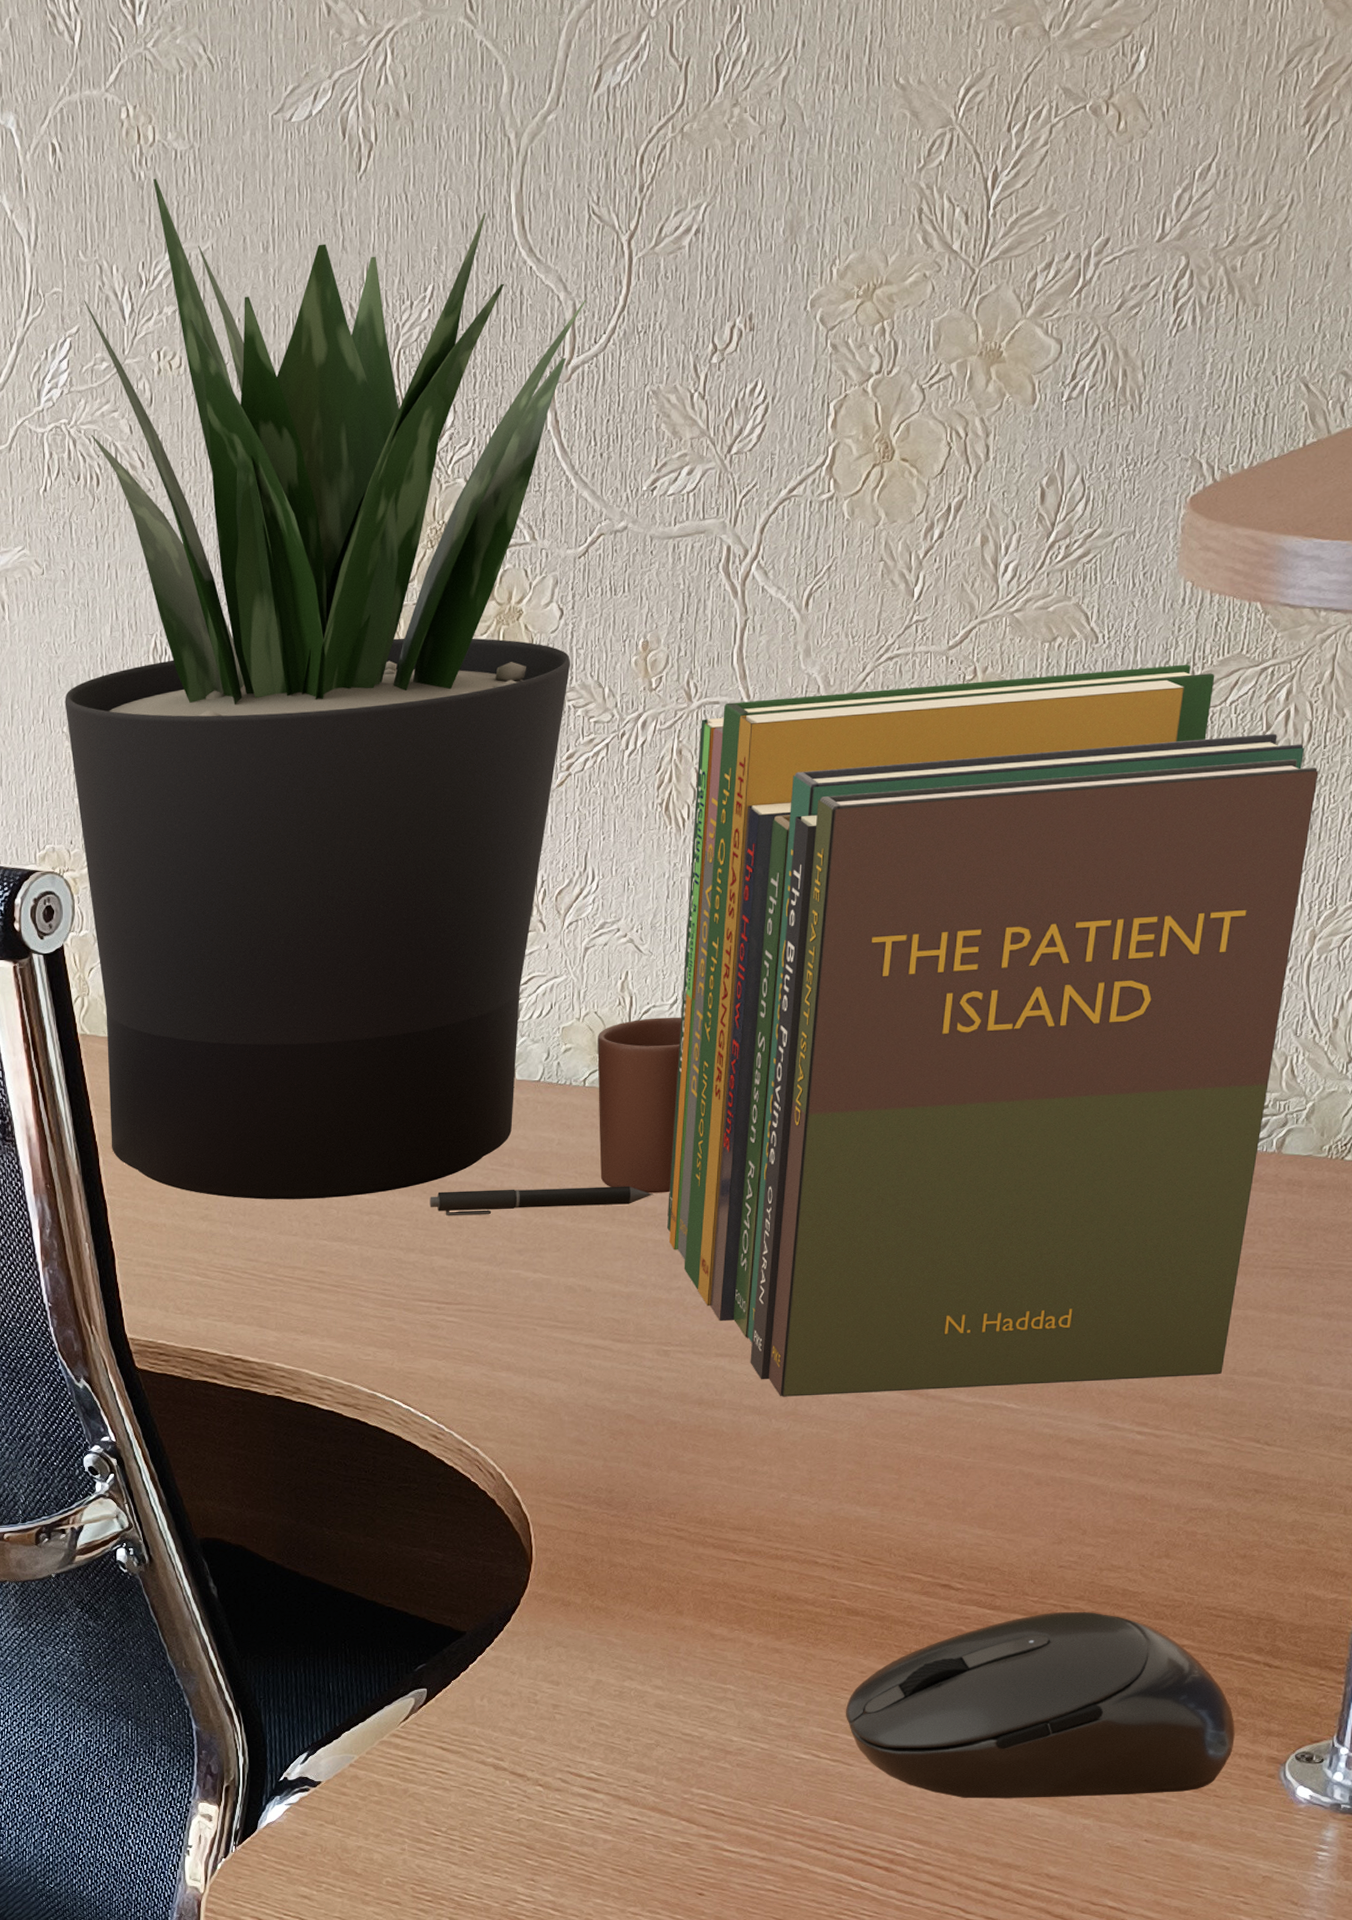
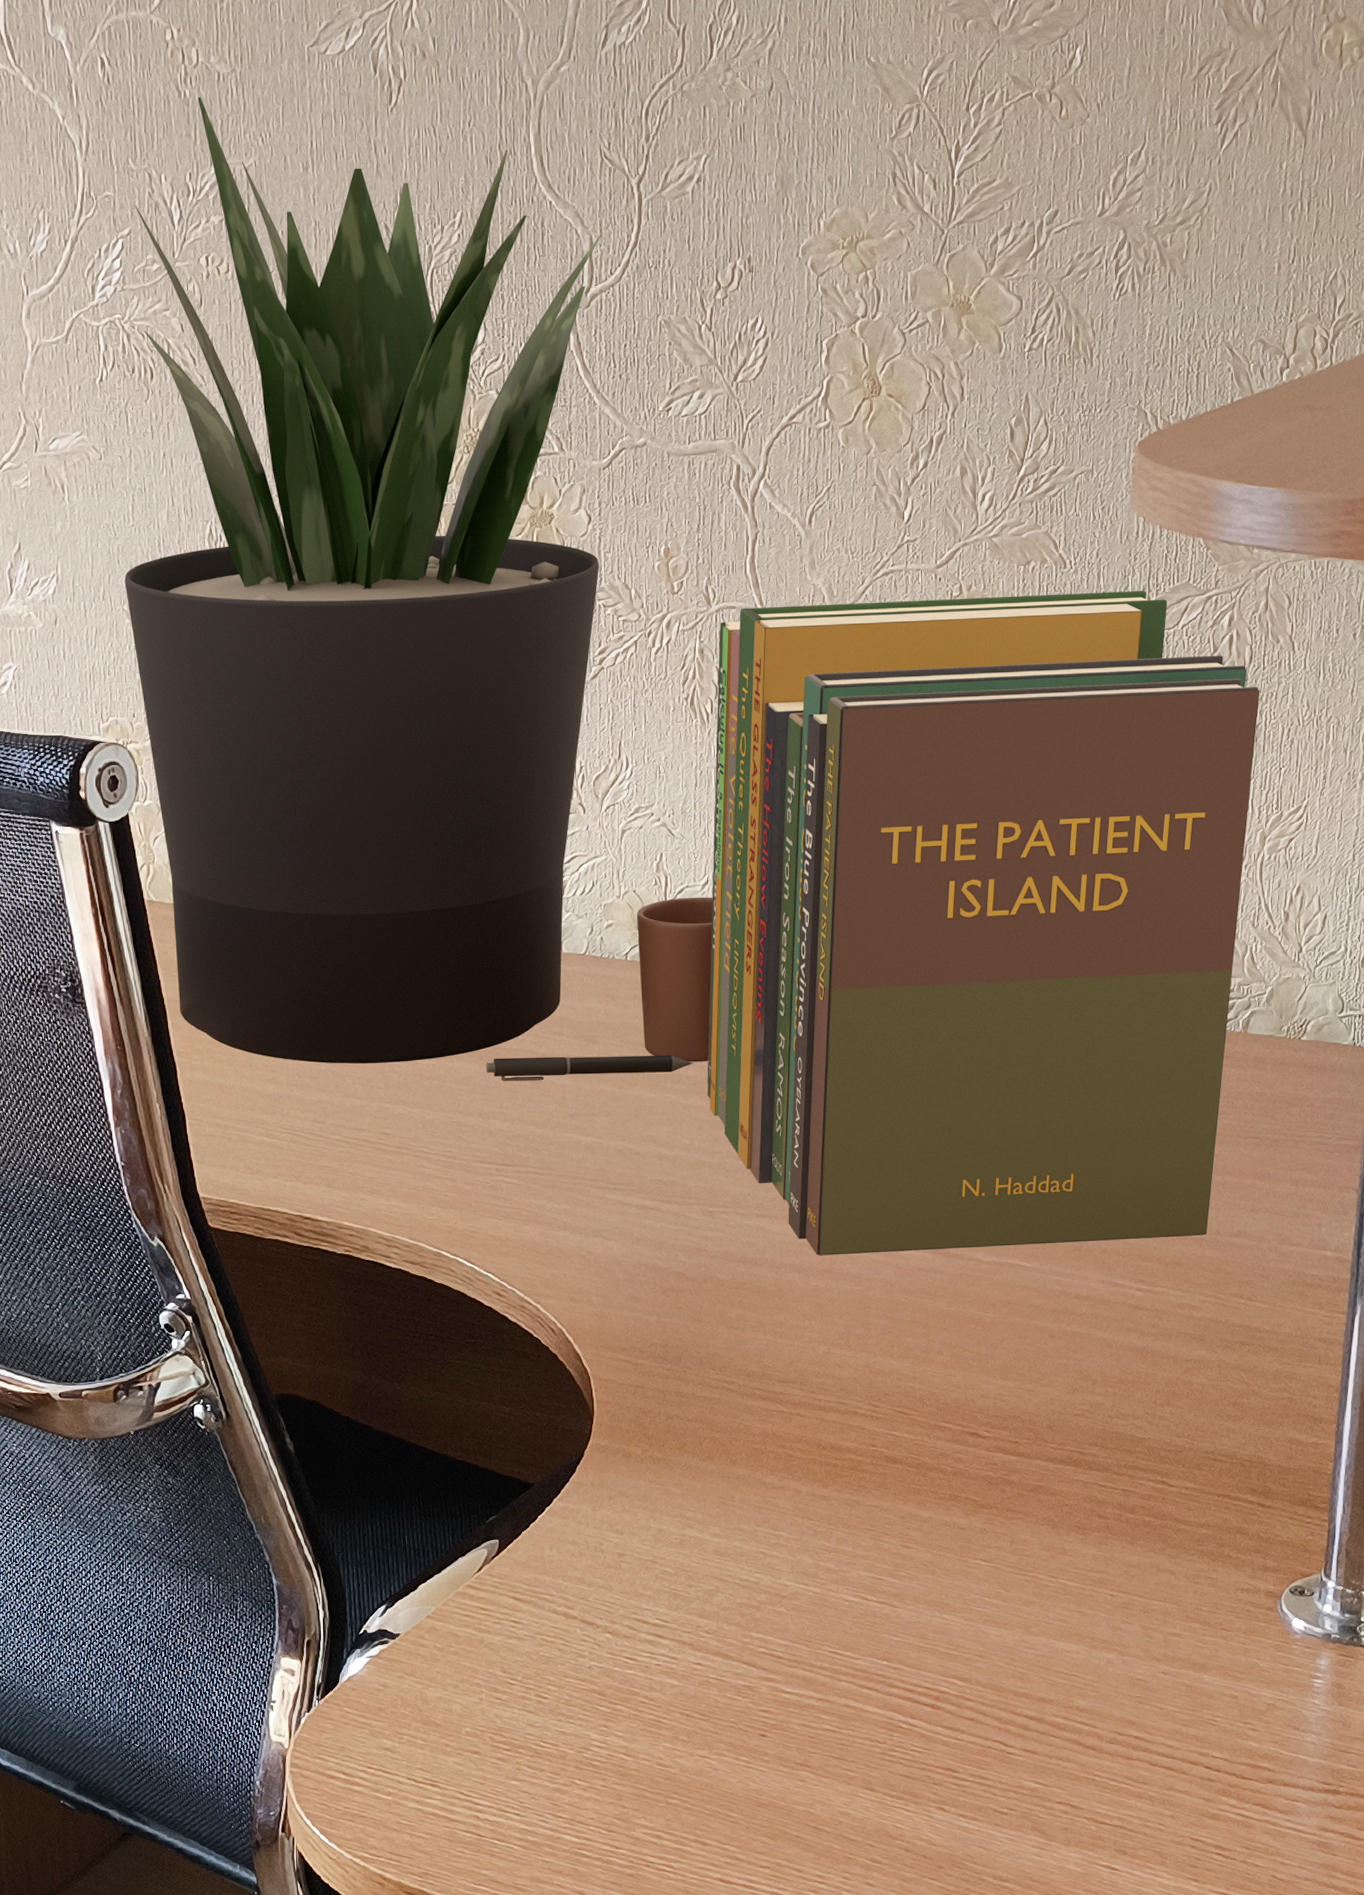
computer mouse: present [845,1611,1235,1799] -> none [888,1457,1236,1637]

